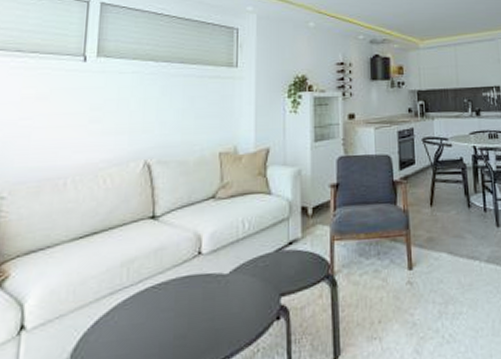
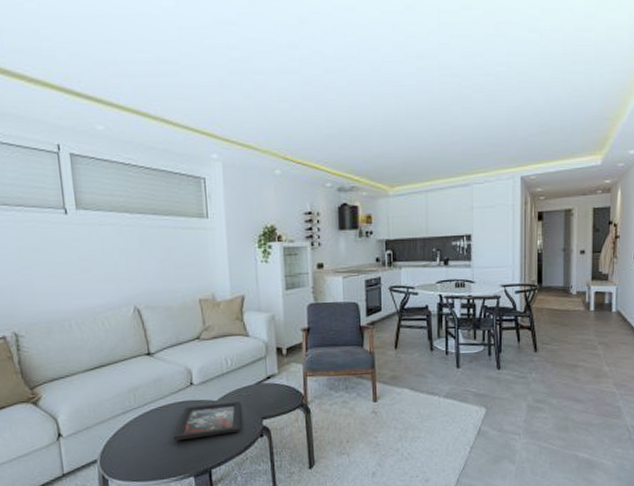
decorative tray: none [168,274,256,330] -> present [172,402,241,441]

